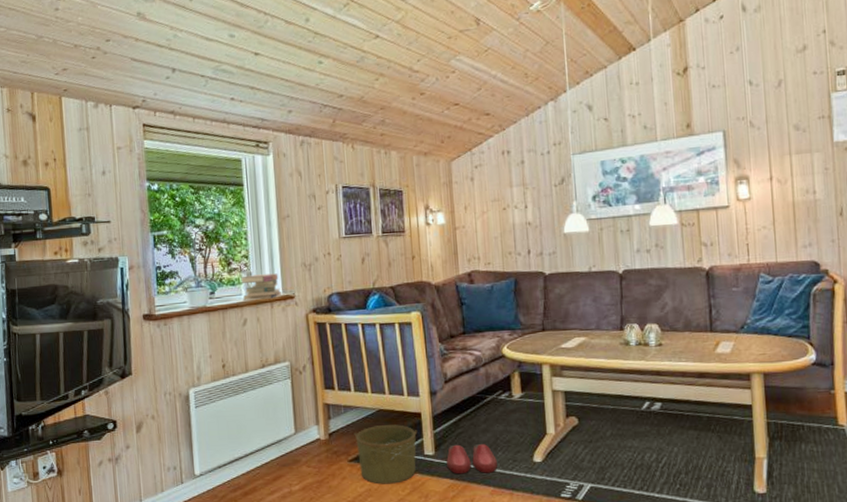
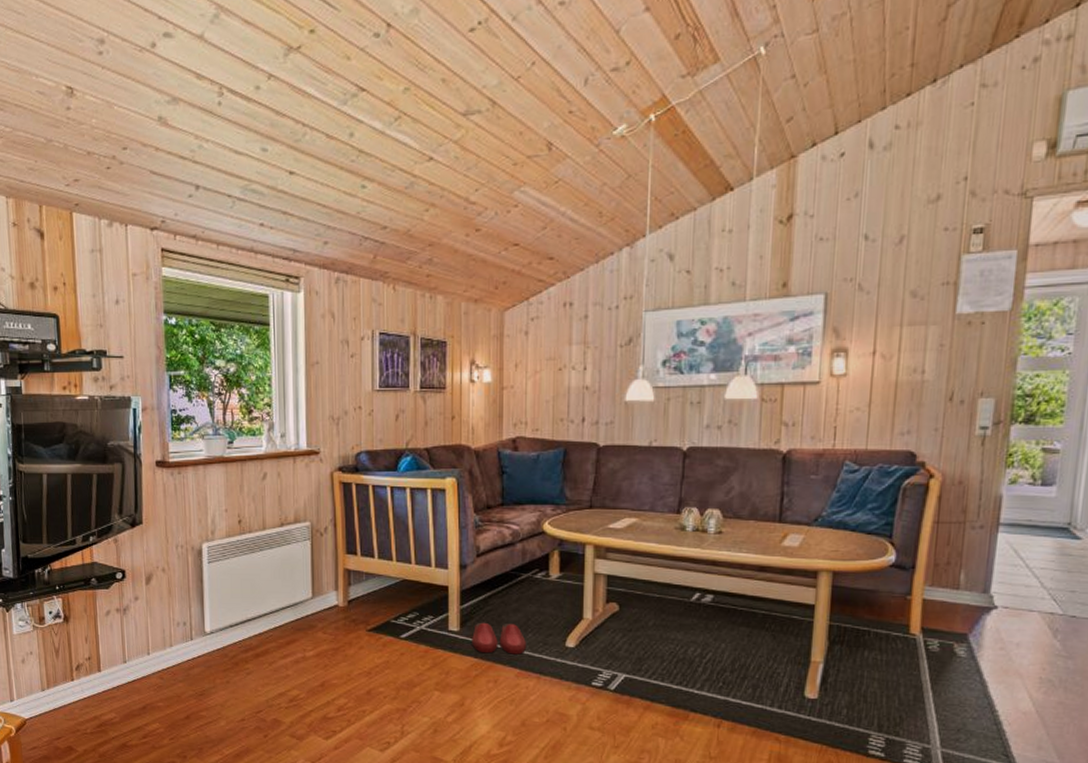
books: present [241,273,281,301] -> none [262,425,305,453]
basket: present [354,424,418,484] -> none [375,596,443,658]

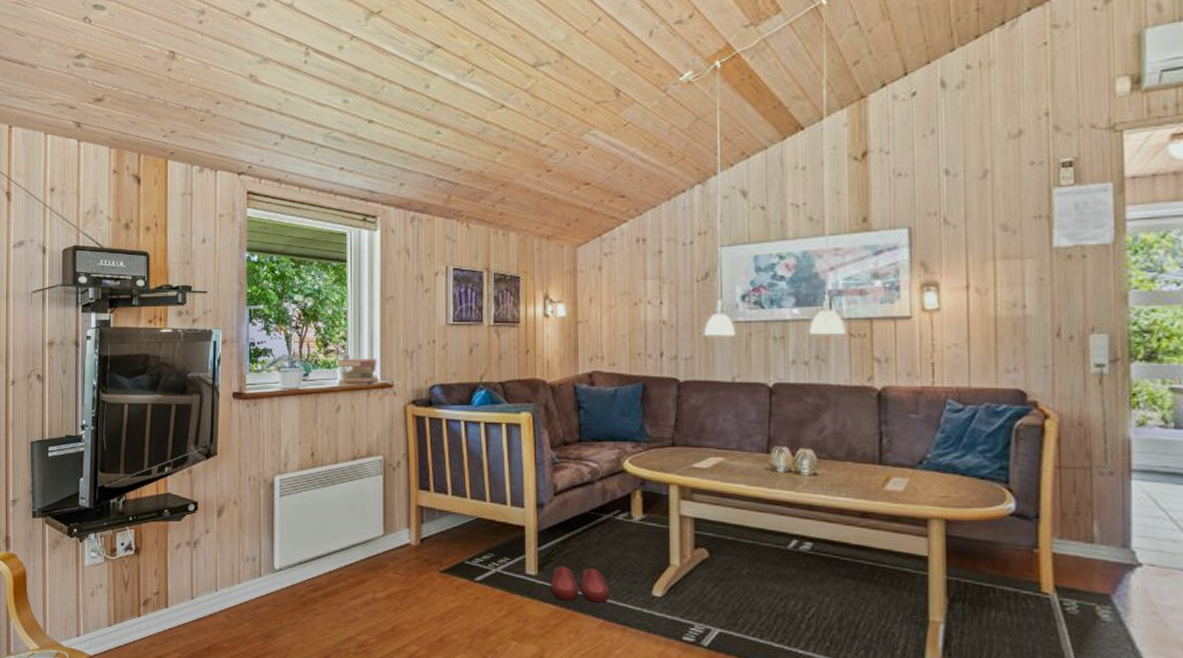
books: none [262,425,305,453] -> present [337,358,379,386]

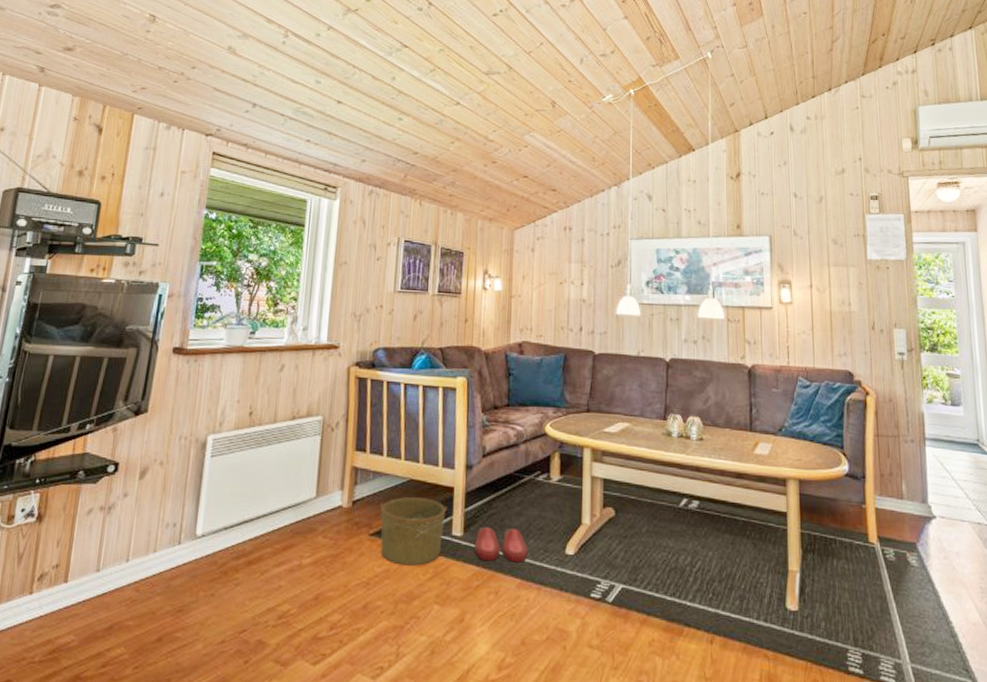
books: present [337,358,379,386] -> none [285,318,326,346]
basket: none [448,535,520,603] -> present [379,497,448,566]

